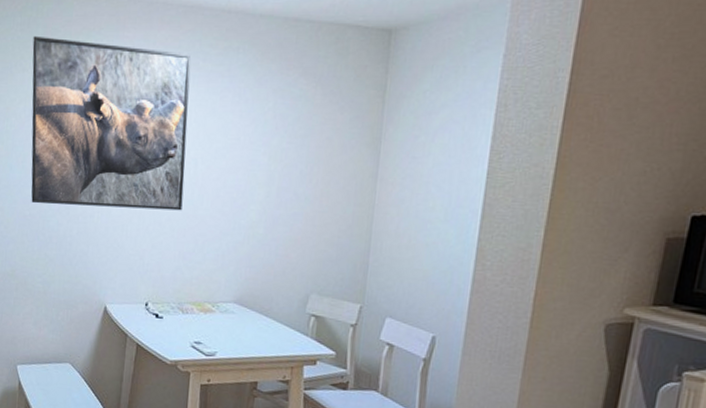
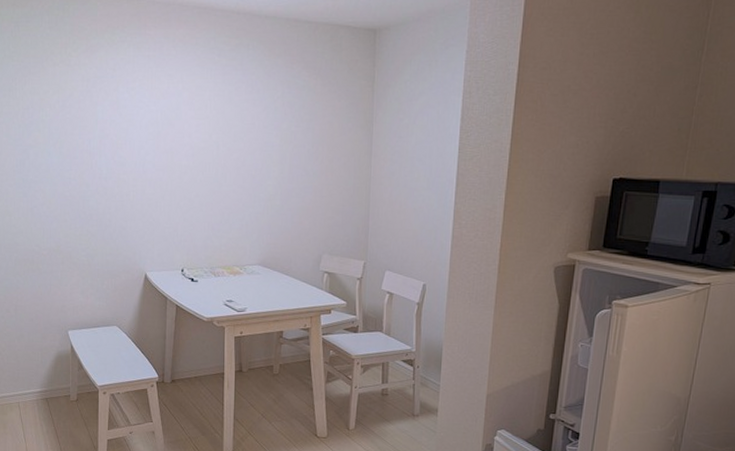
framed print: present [31,35,191,211] -> none [61,33,209,188]

